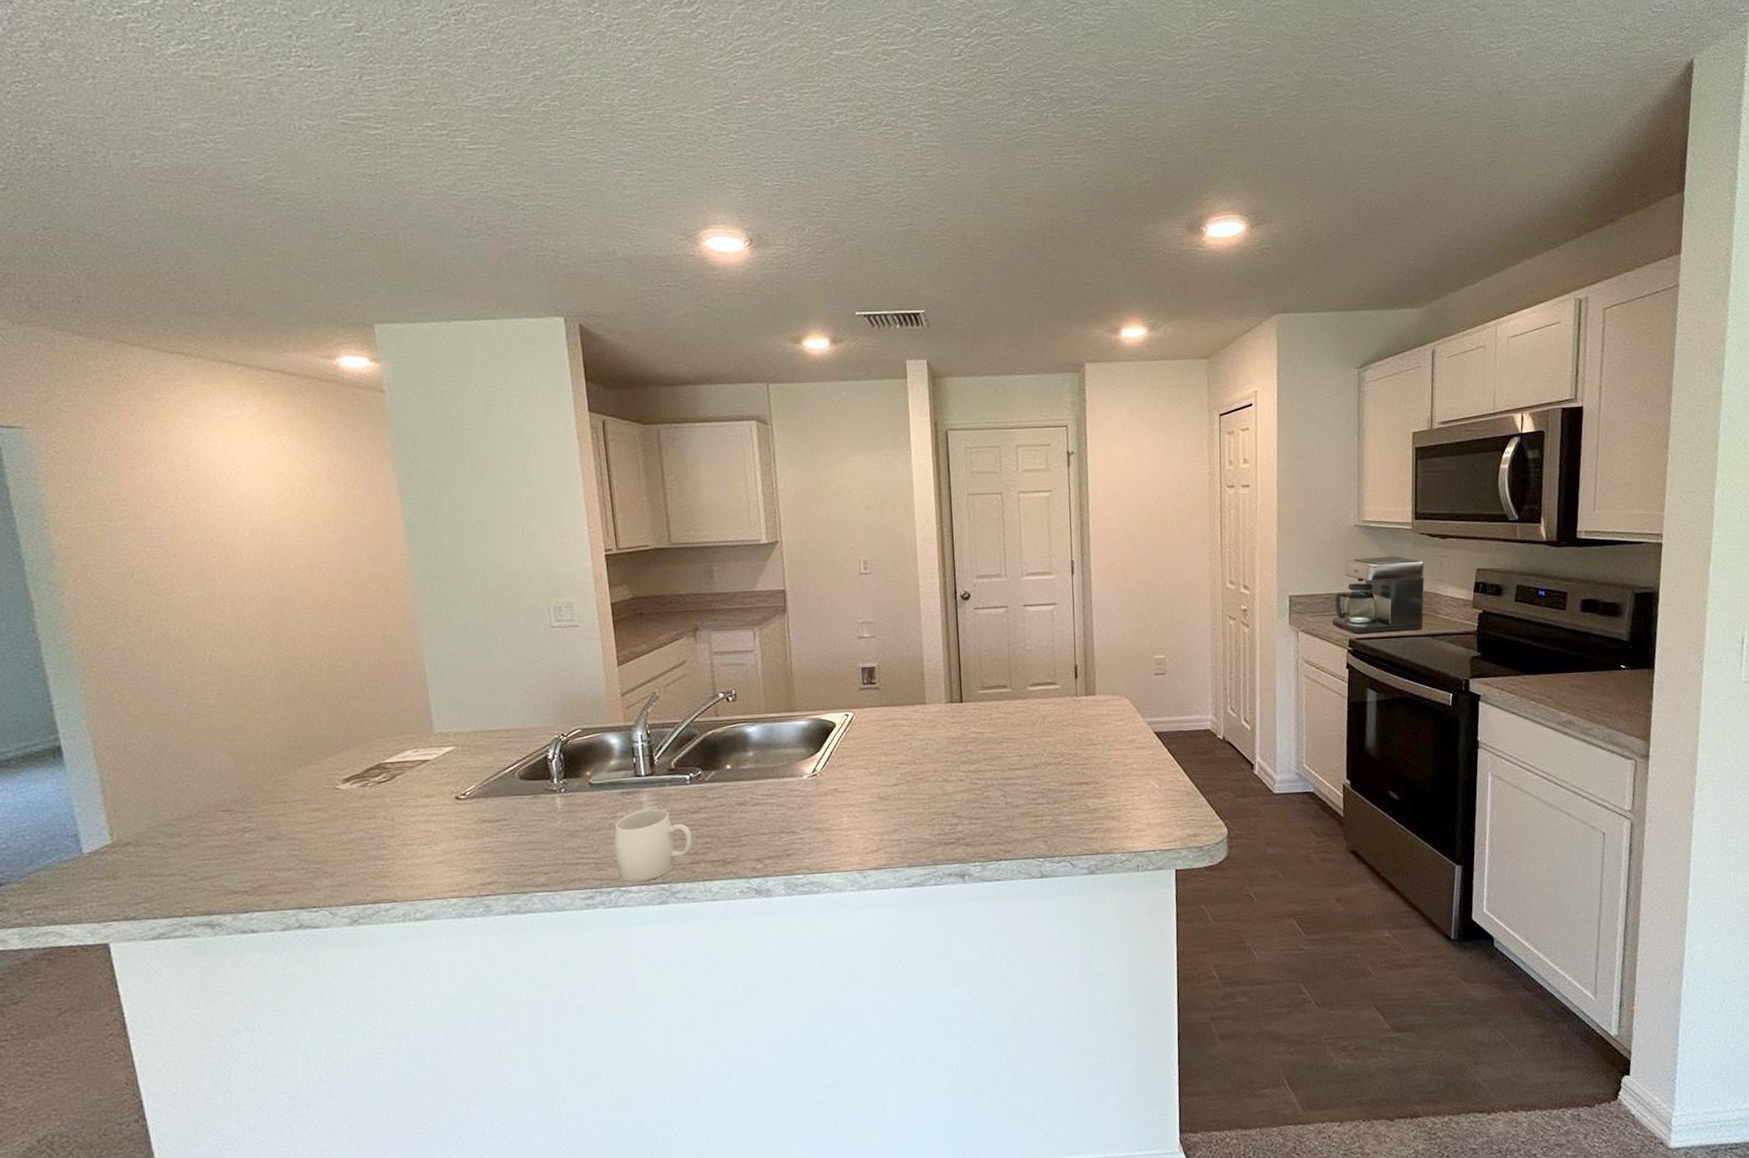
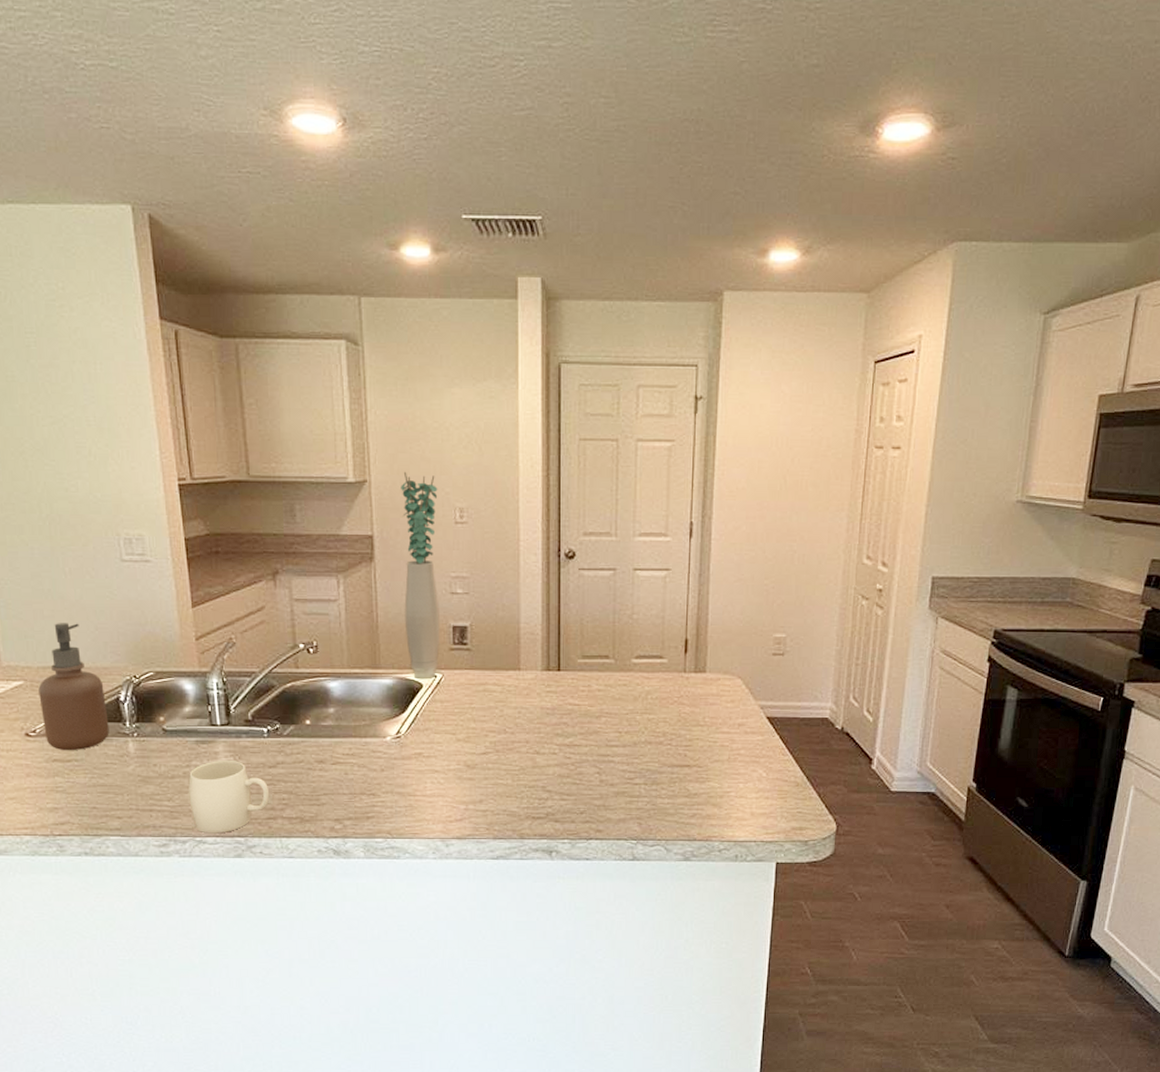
soap dispenser: none [469,688,537,811] -> present [38,623,109,751]
vase: none [809,531,851,720] -> present [401,471,441,680]
coffee maker: present [1332,556,1425,635] -> none [977,539,1092,626]

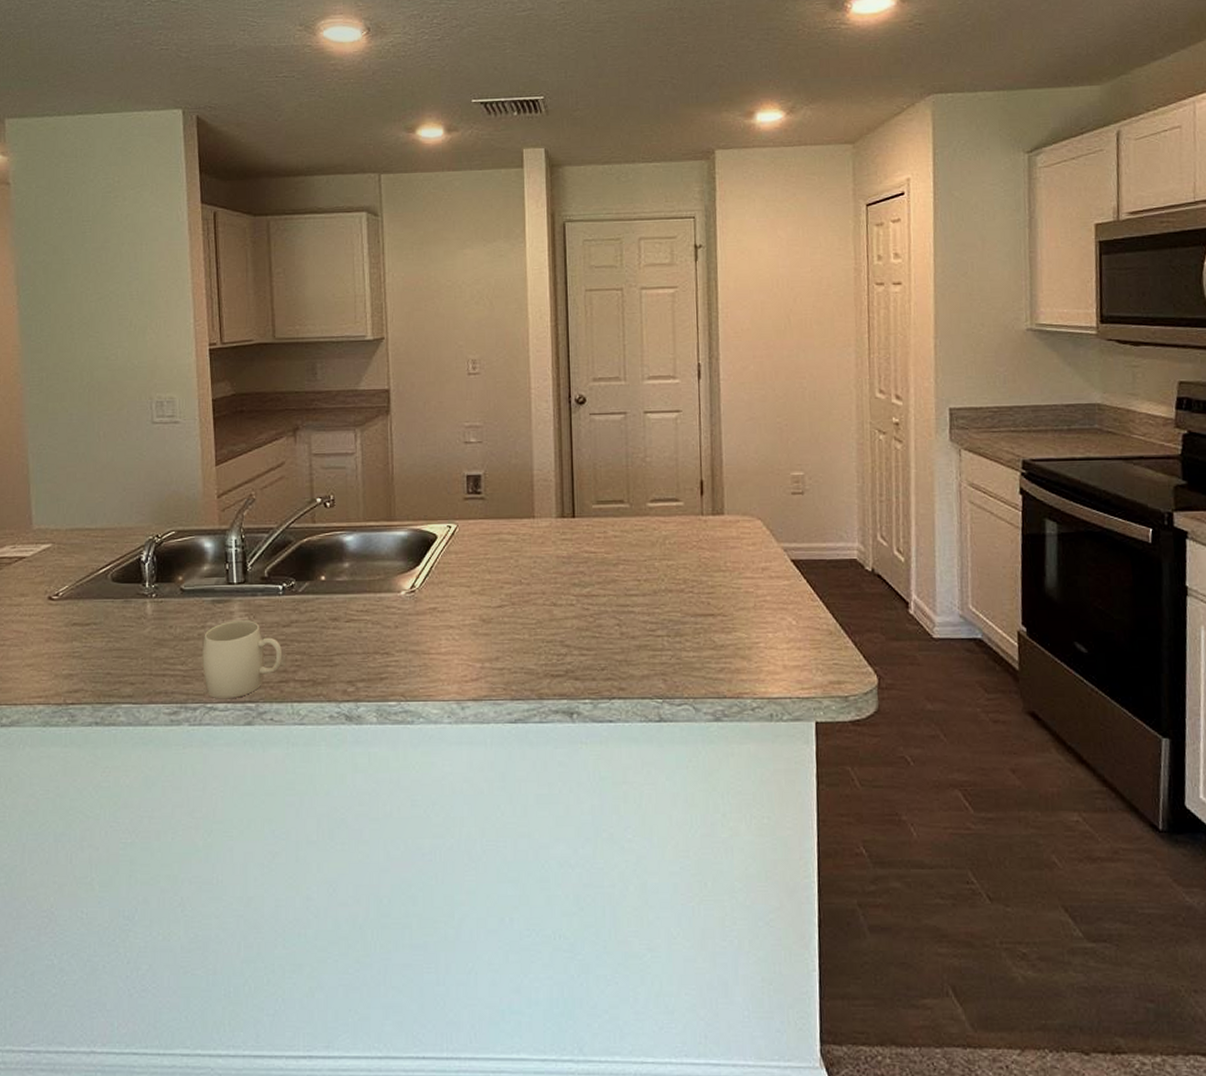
soap dispenser: present [38,623,109,751] -> none [65,485,129,614]
vase: present [401,471,441,680] -> none [416,327,455,531]

